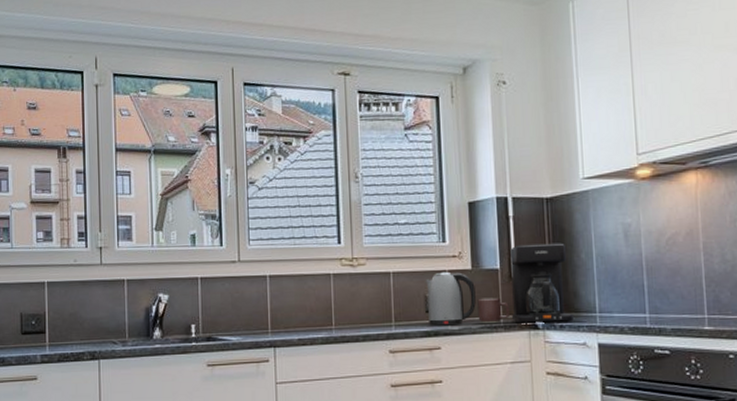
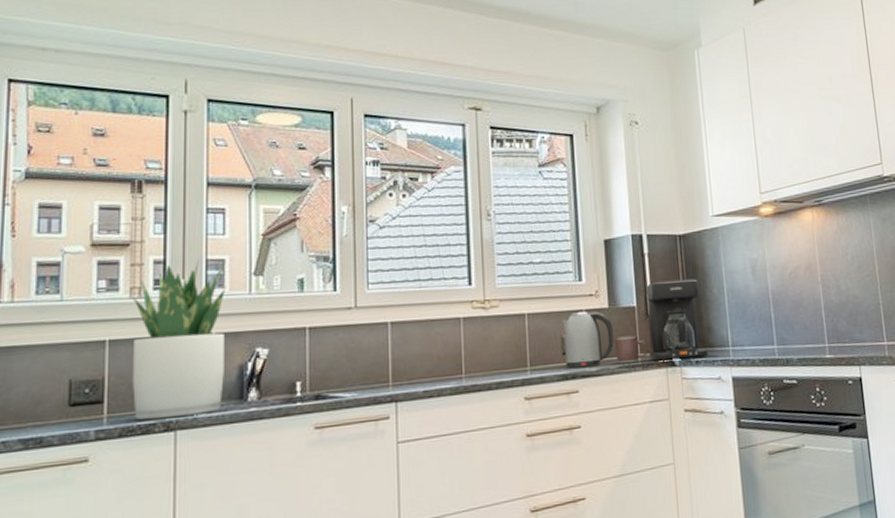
planter: none [63,217,135,350] -> present [133,260,226,421]

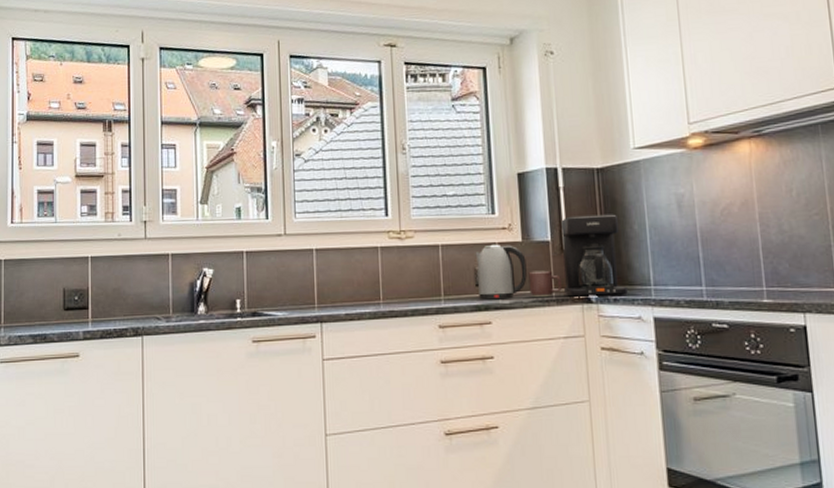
planter: present [133,260,226,421] -> none [107,190,179,326]

